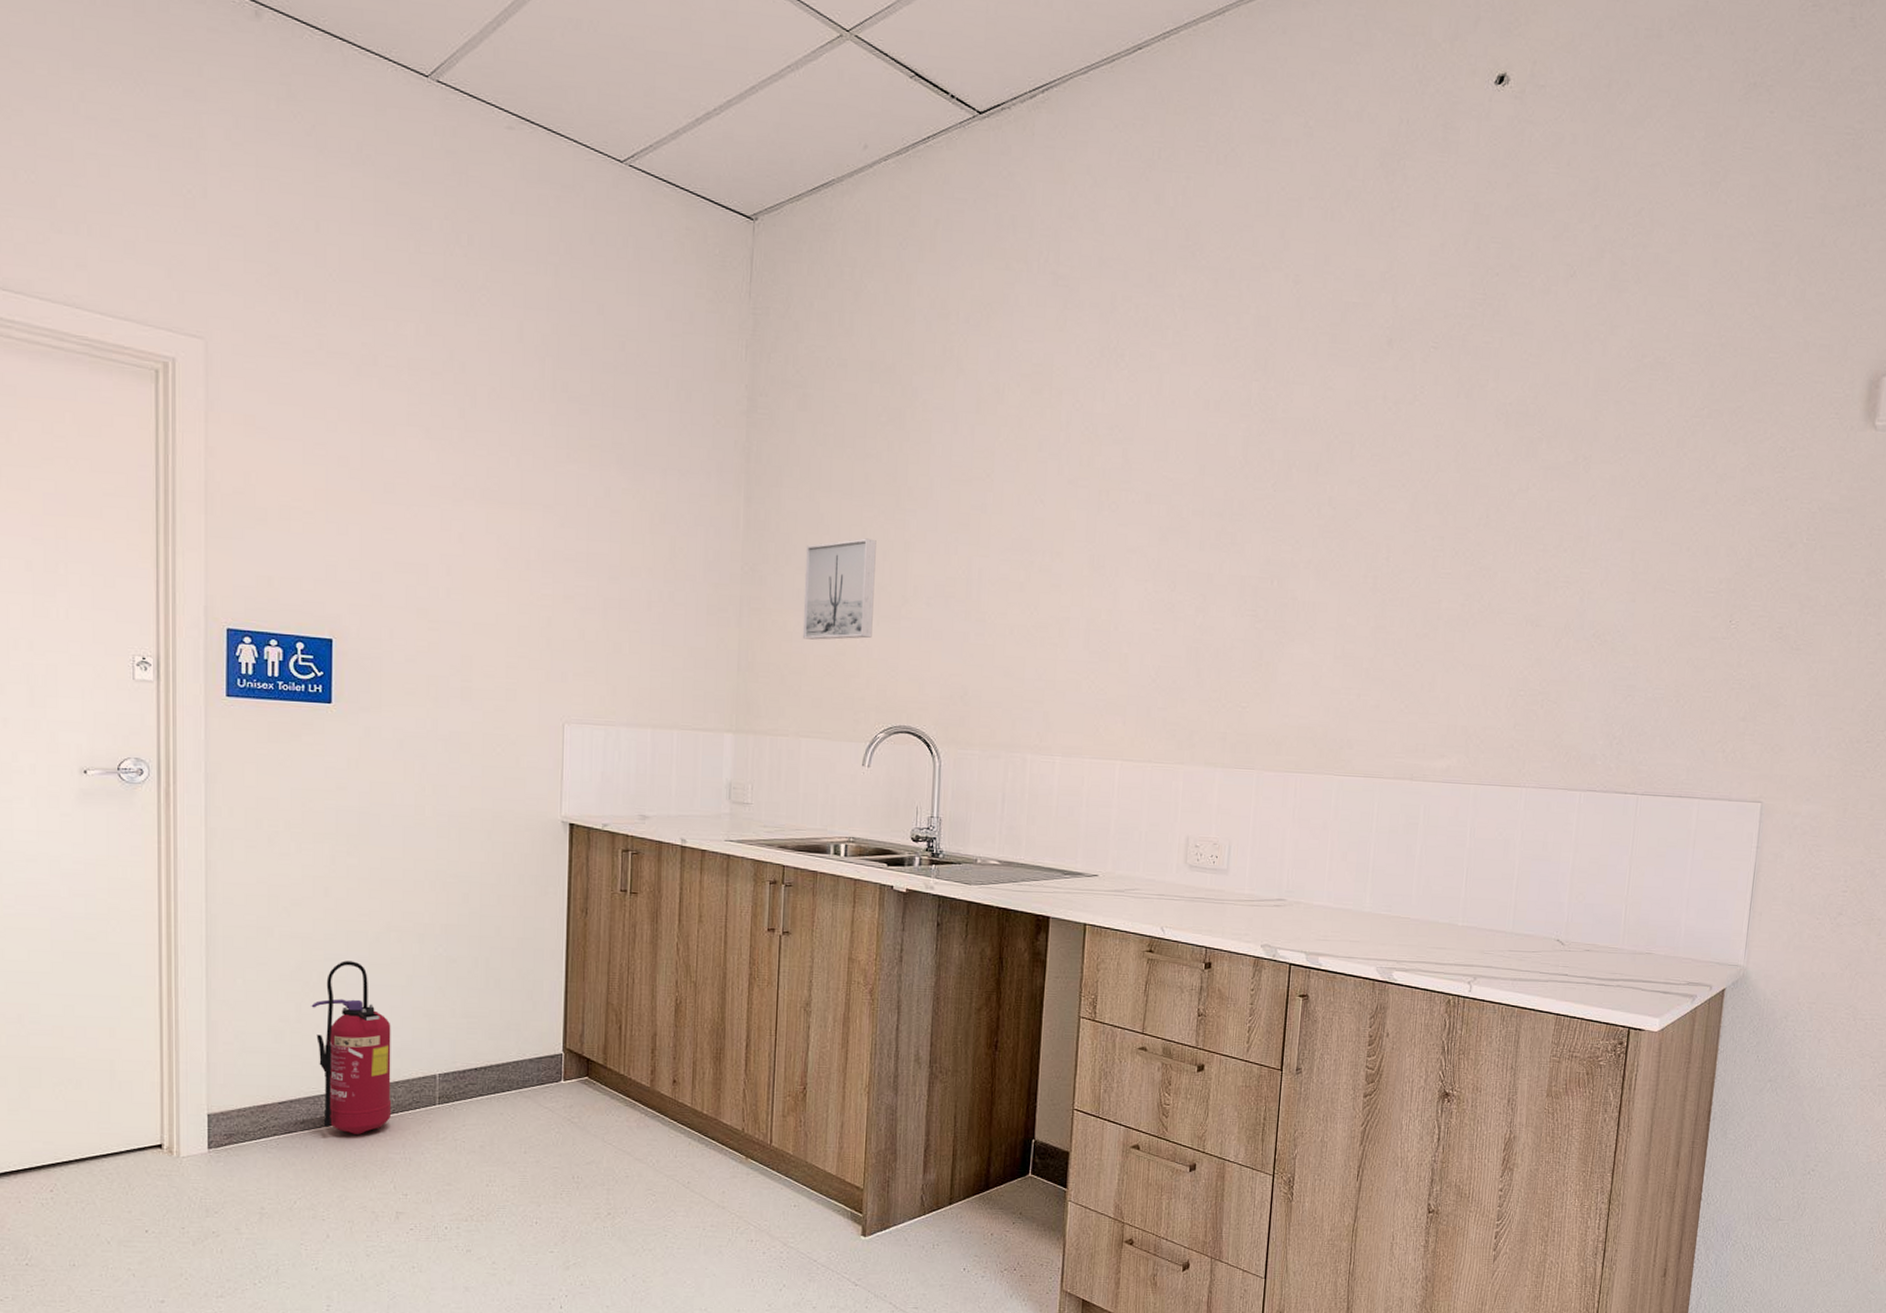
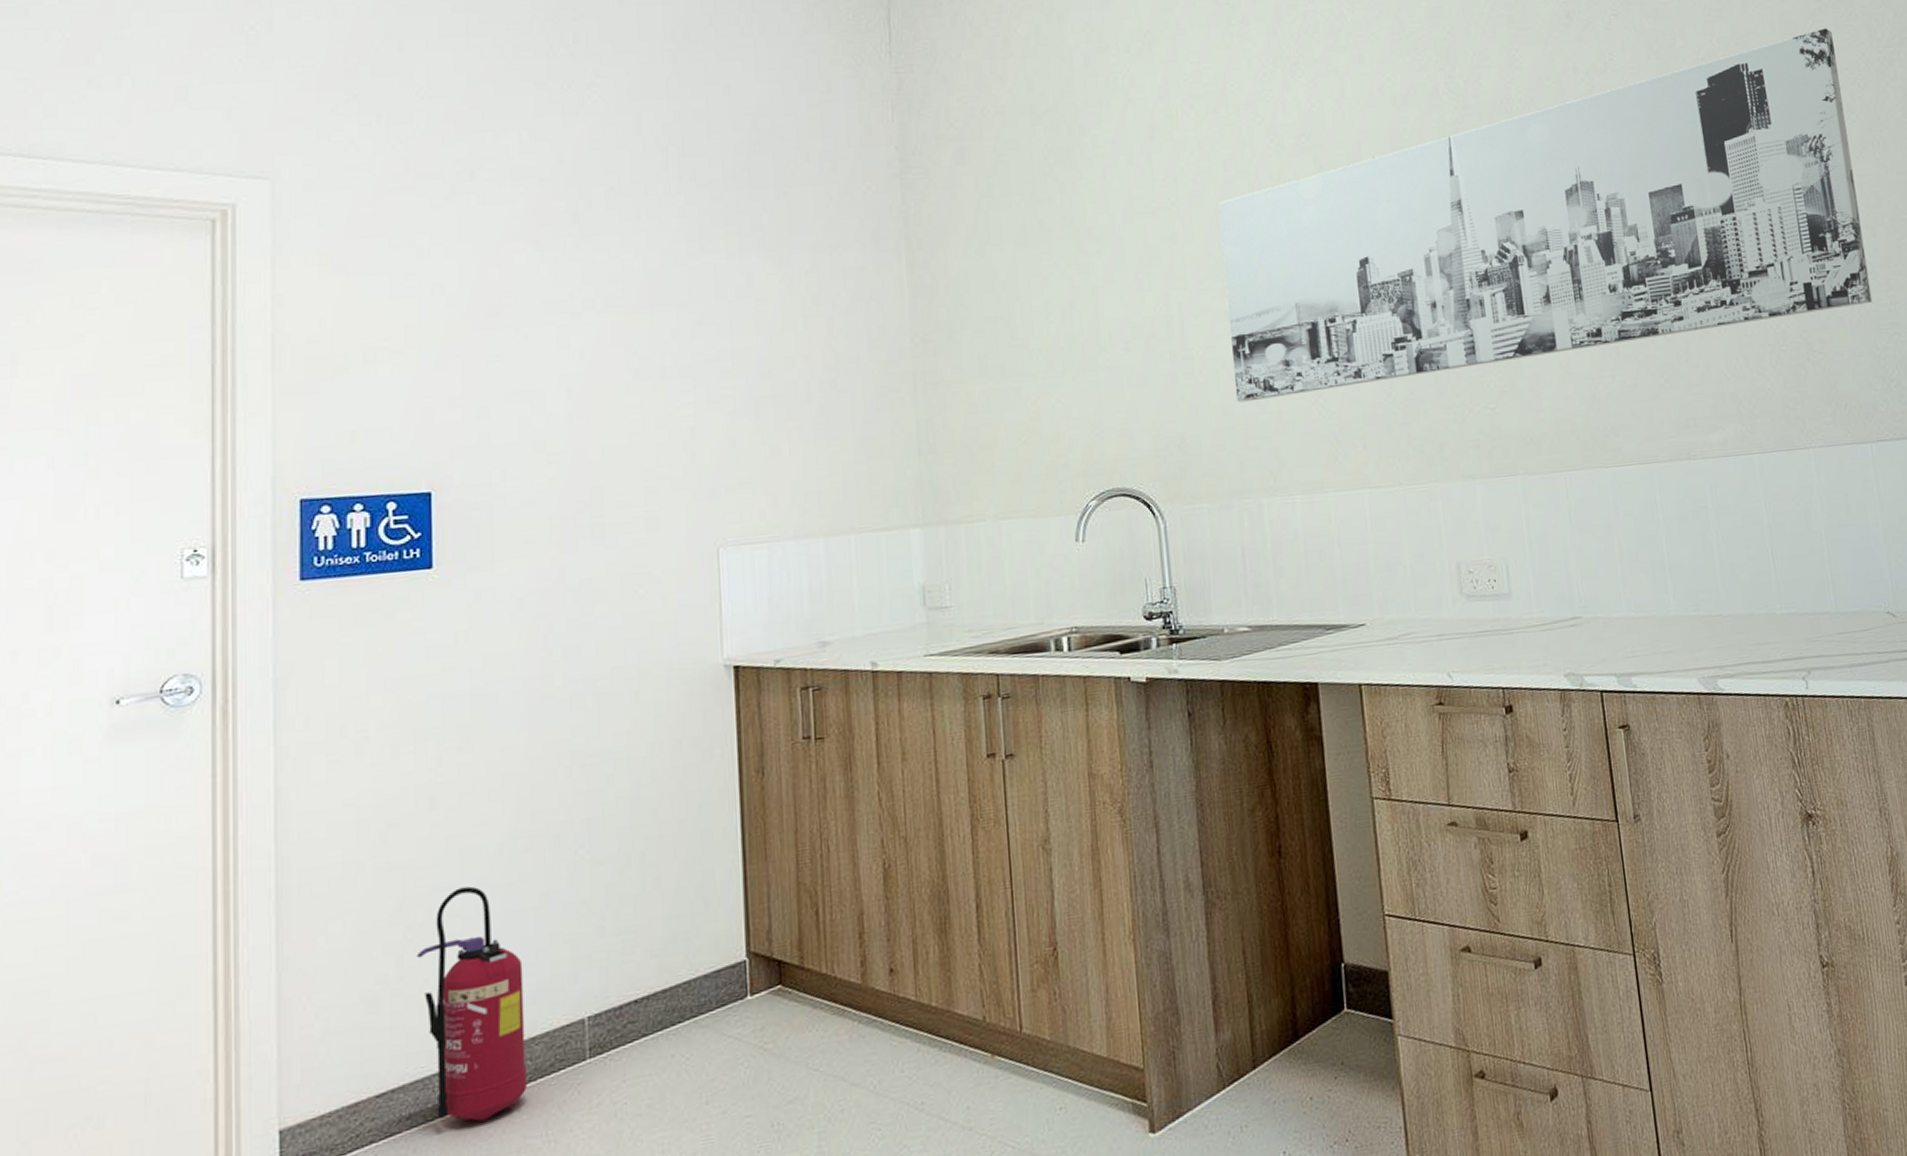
wall art: present [802,538,876,640] -> none [982,288,1068,408]
wall art: none [1017,389,1644,668] -> present [1219,28,1873,403]

